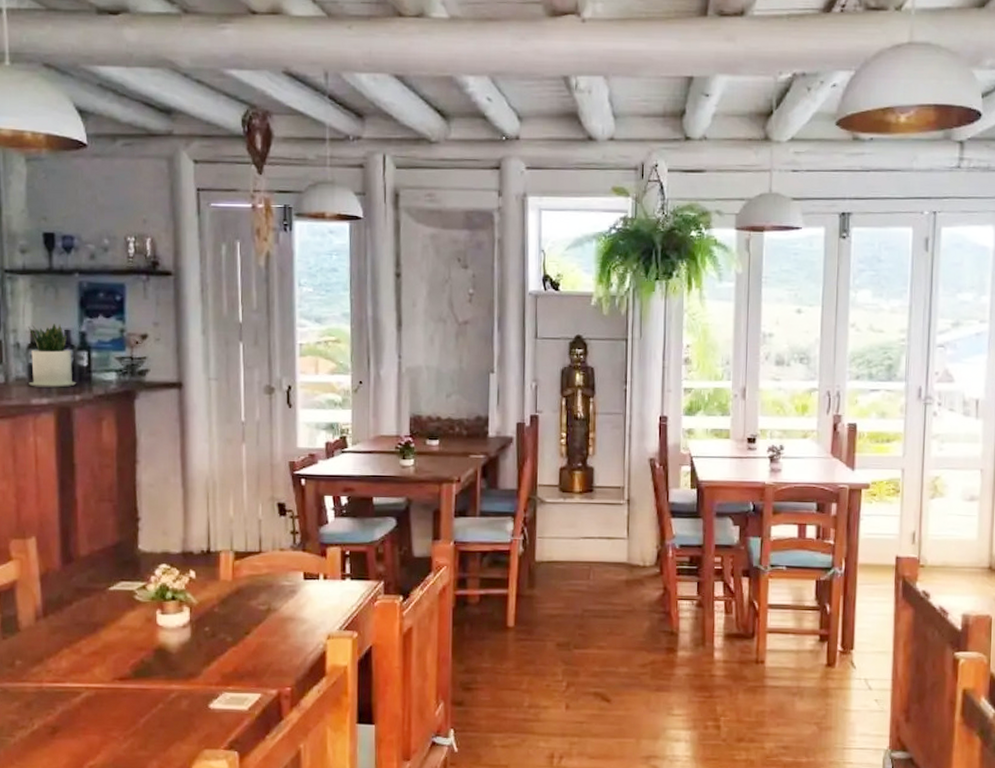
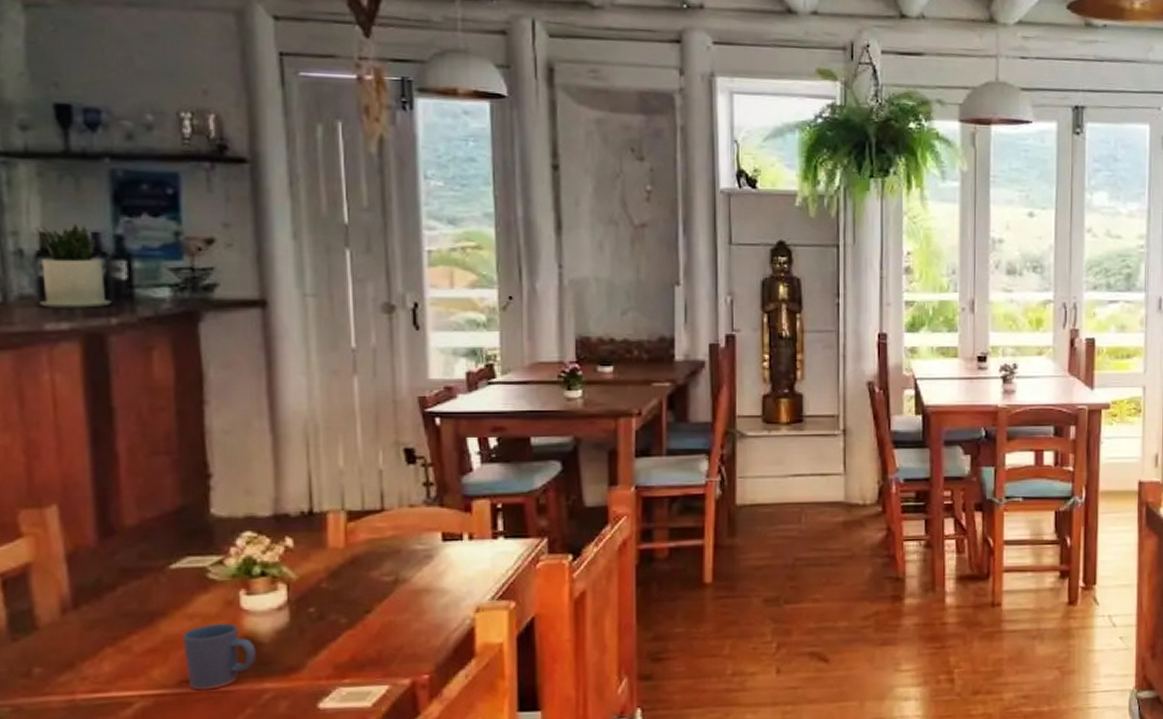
mug: none [115,635,167,687] -> present [181,622,256,690]

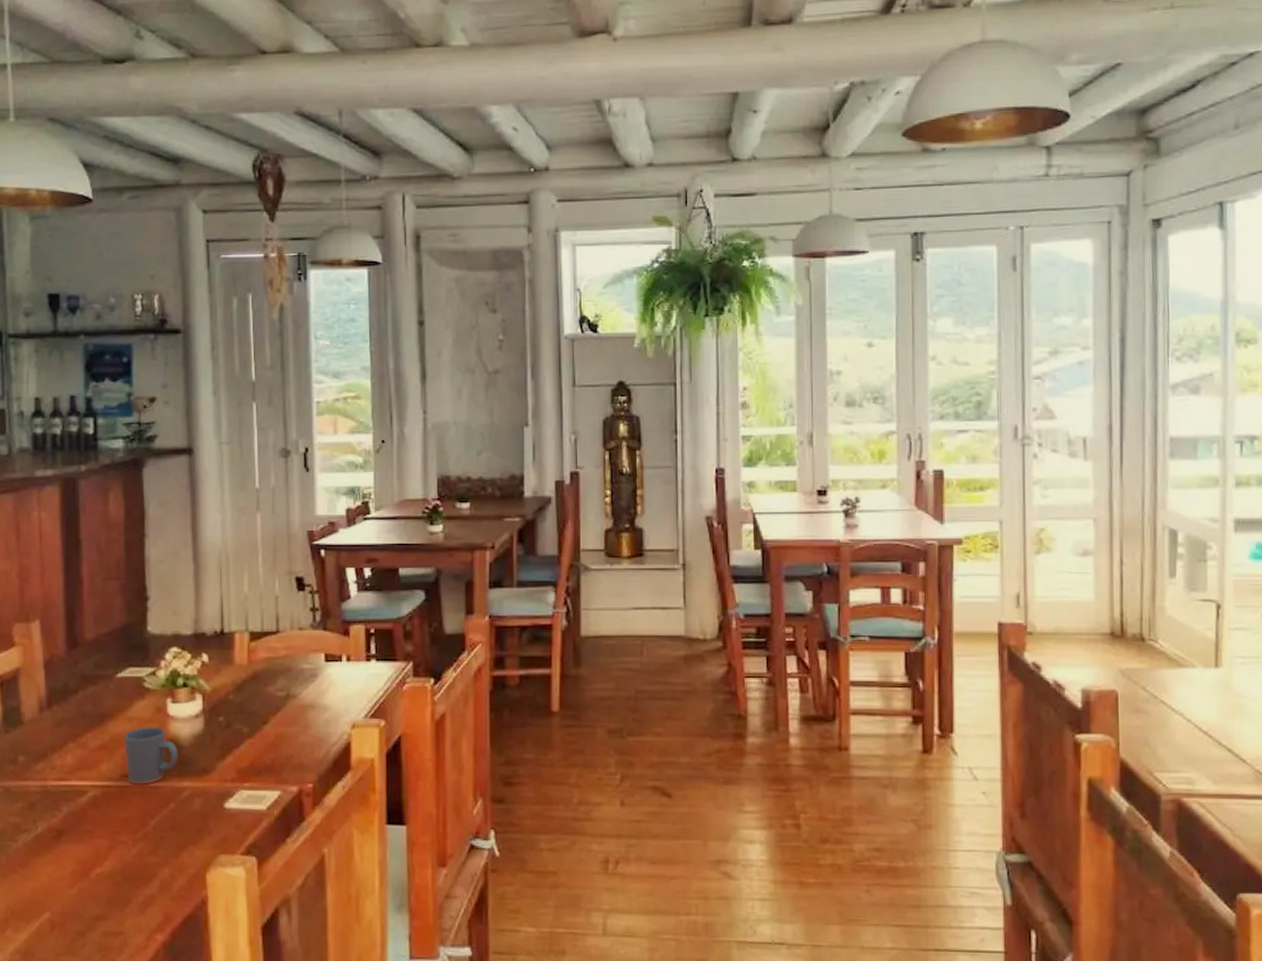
planter: present [36,224,112,309] -> none [32,389,82,458]

